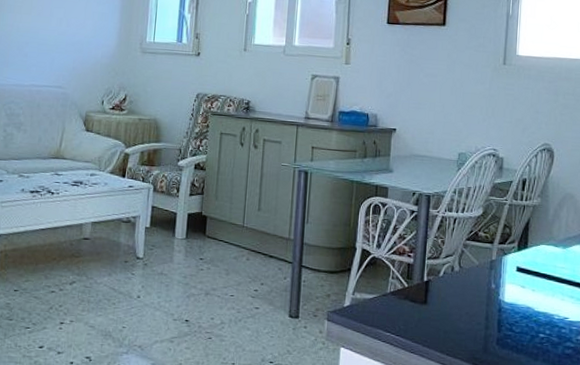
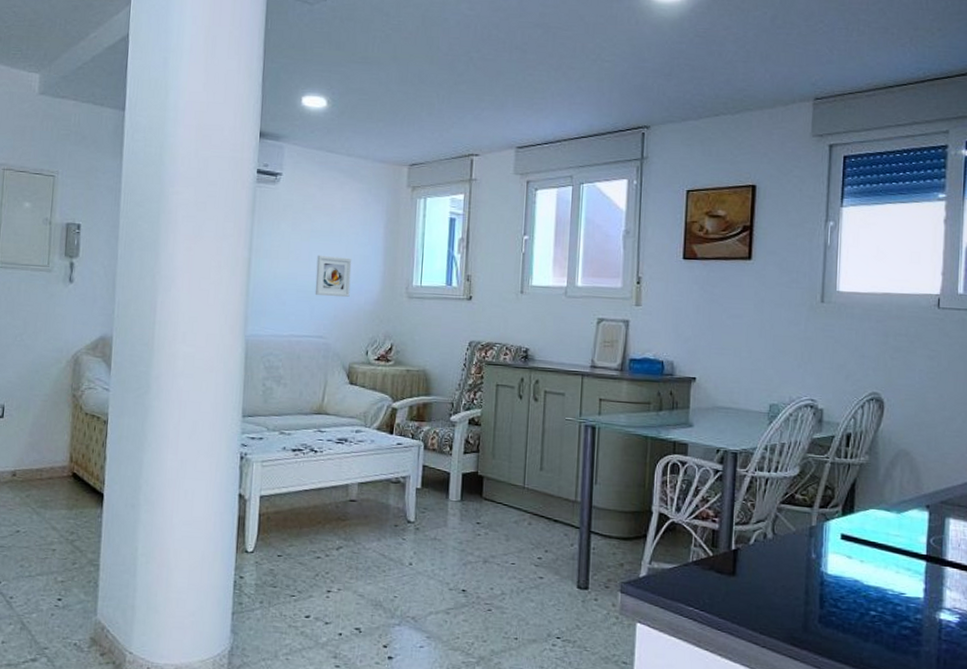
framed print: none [55,11,91,51] -> present [314,255,352,297]

